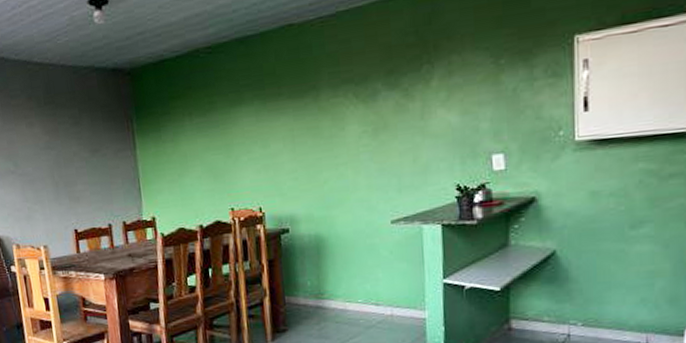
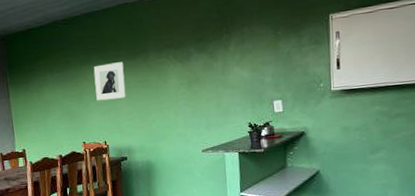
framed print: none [246,102,289,155] -> present [93,62,126,101]

